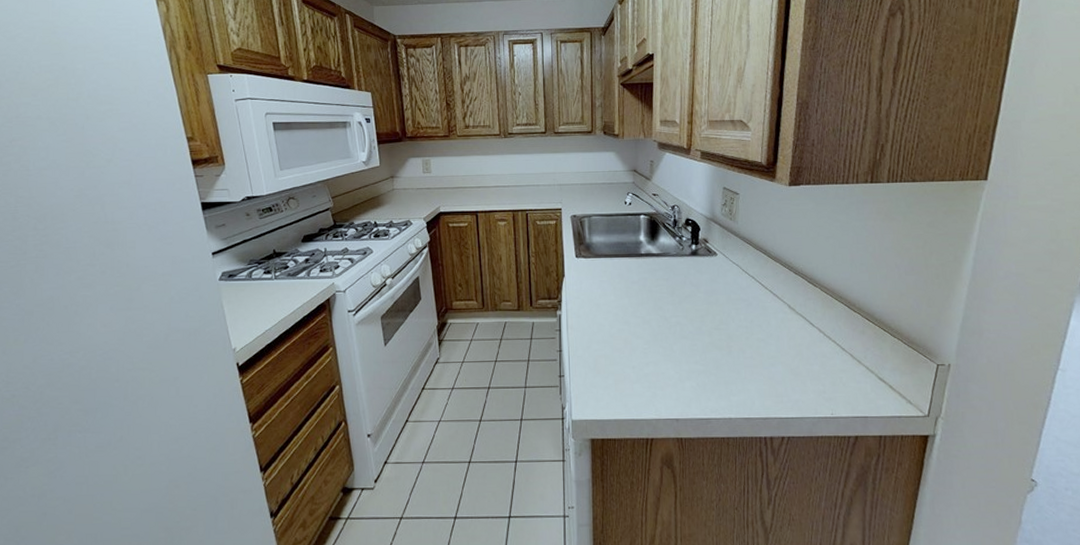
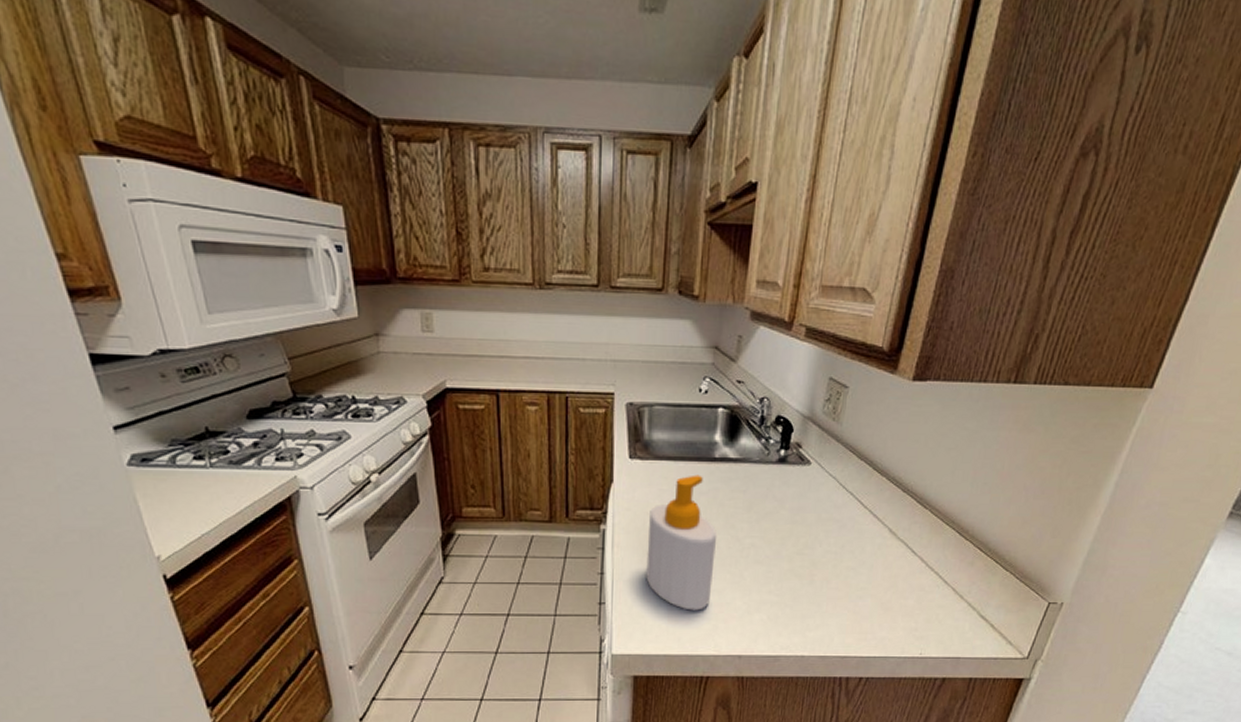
soap bottle: none [594,268,649,380] -> present [646,475,717,611]

